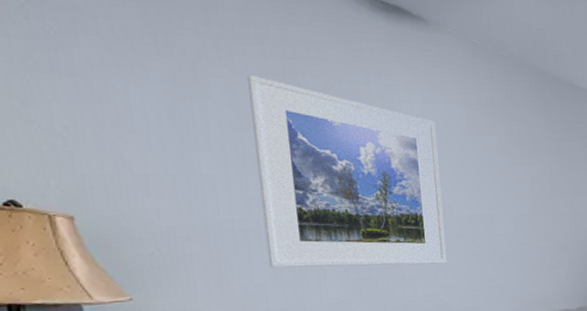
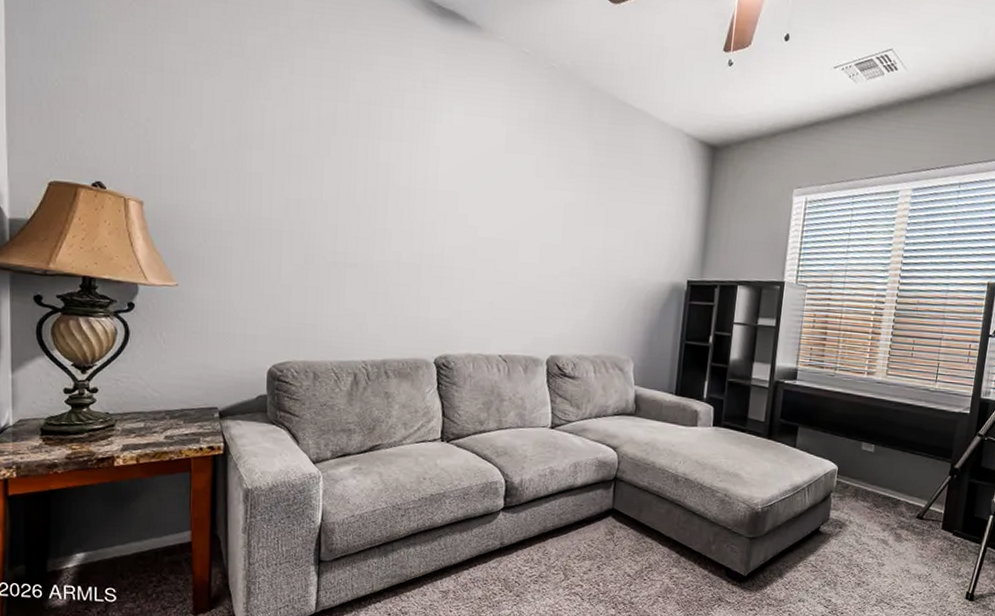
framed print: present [247,74,447,268] -> none [296,76,473,287]

